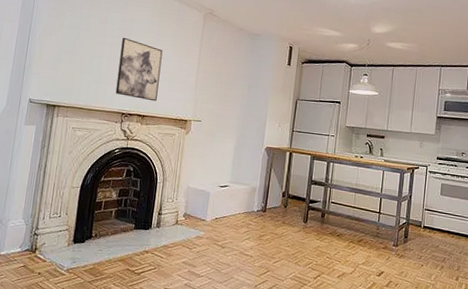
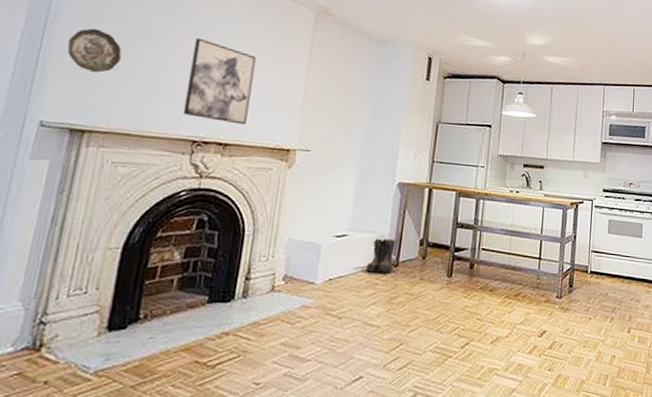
decorative plate: none [43,33,76,65] -> present [67,28,122,73]
boots: none [242,189,264,217] -> present [366,238,396,273]

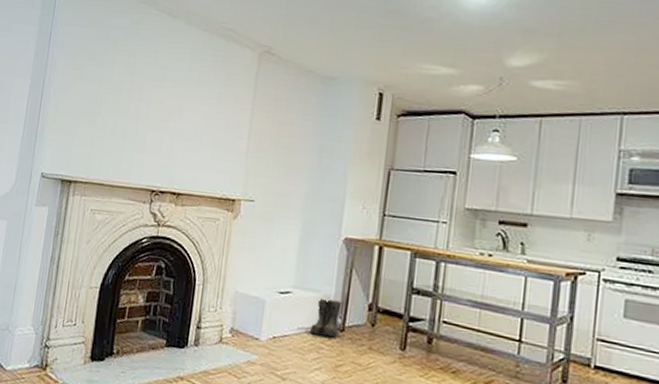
decorative plate: present [67,28,122,73] -> none [58,88,96,128]
wall art: present [183,37,257,125] -> none [143,90,204,175]

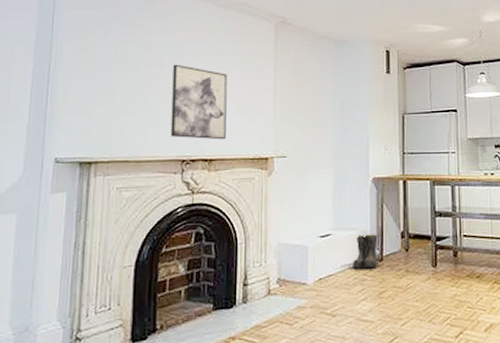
wall art: none [143,90,204,175] -> present [170,64,227,140]

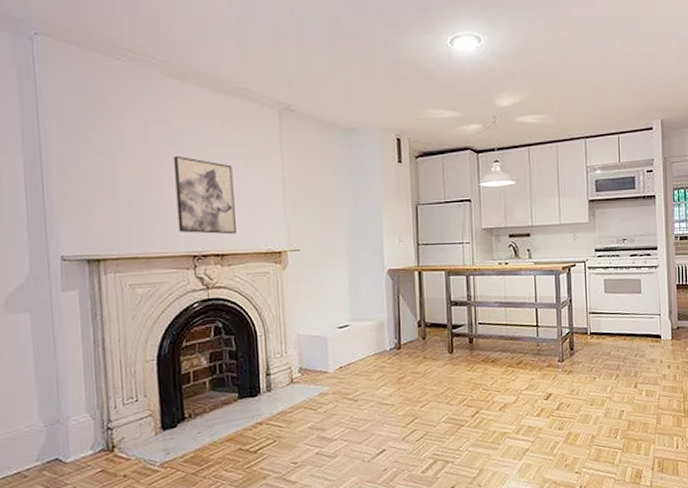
boots: present [353,234,378,269] -> none [372,324,396,357]

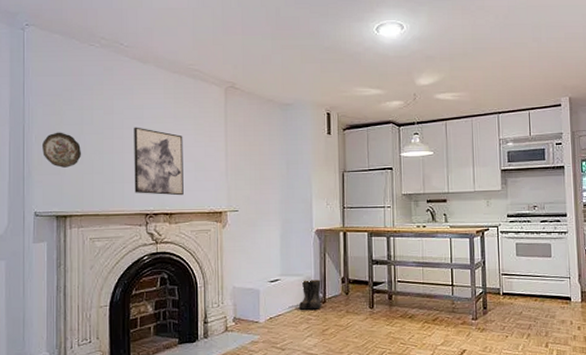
decorative plate: none [65,162,114,204] -> present [42,132,82,168]
boots: none [372,324,396,357] -> present [299,279,322,310]

